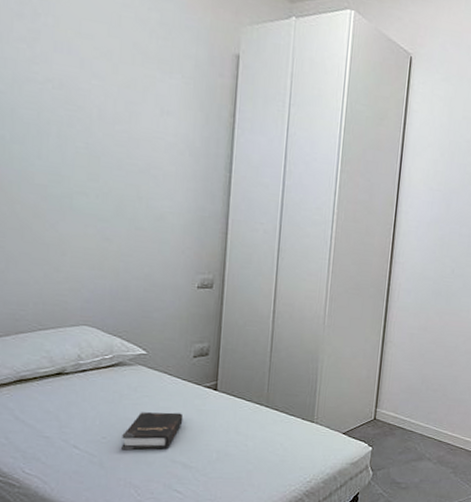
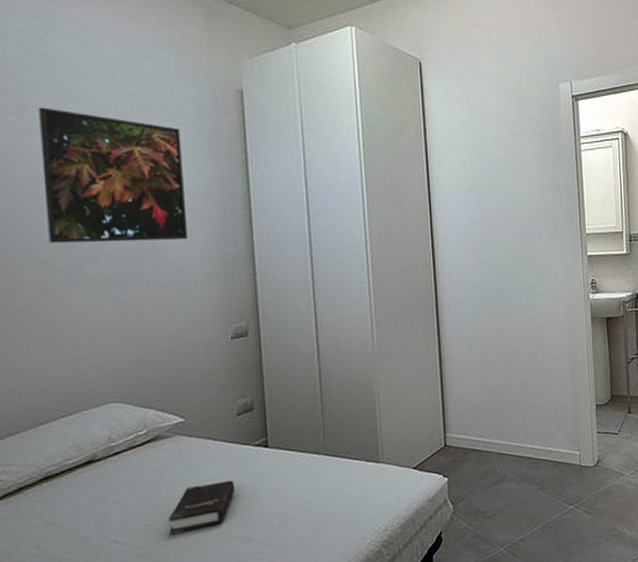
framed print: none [45,39,176,190] -> present [39,107,188,244]

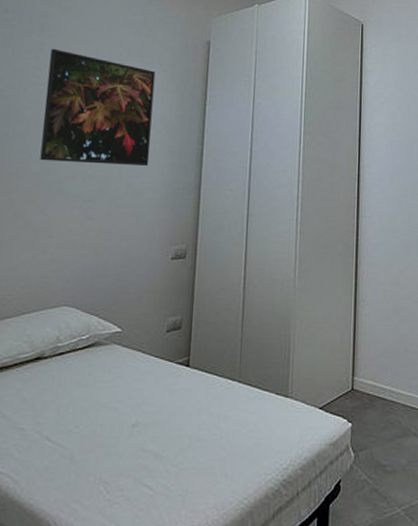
hardback book: present [169,480,235,535] -> none [93,394,156,440]

